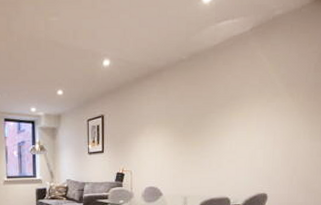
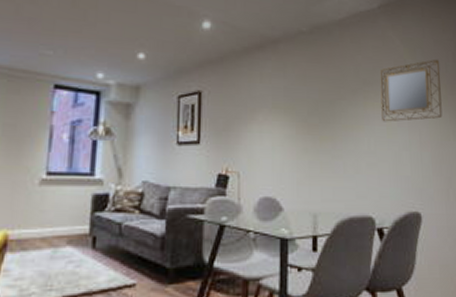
home mirror: none [243,72,301,128] -> present [380,60,443,122]

